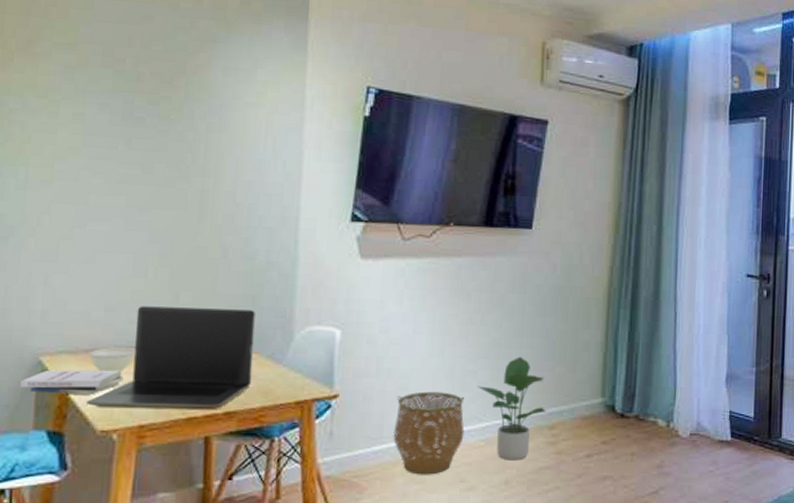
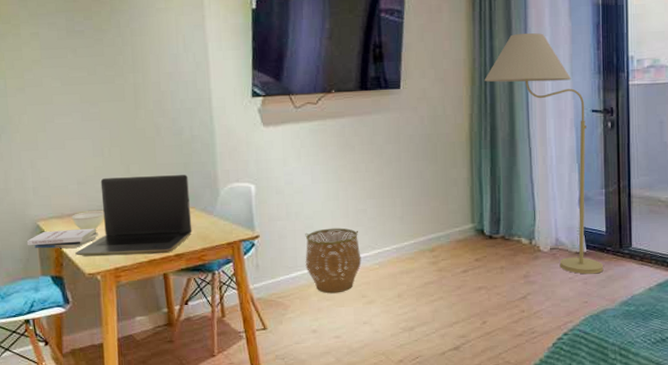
potted plant: present [477,356,546,461] -> none [367,195,426,279]
floor lamp: none [630,180,749,468] -> present [484,33,604,274]

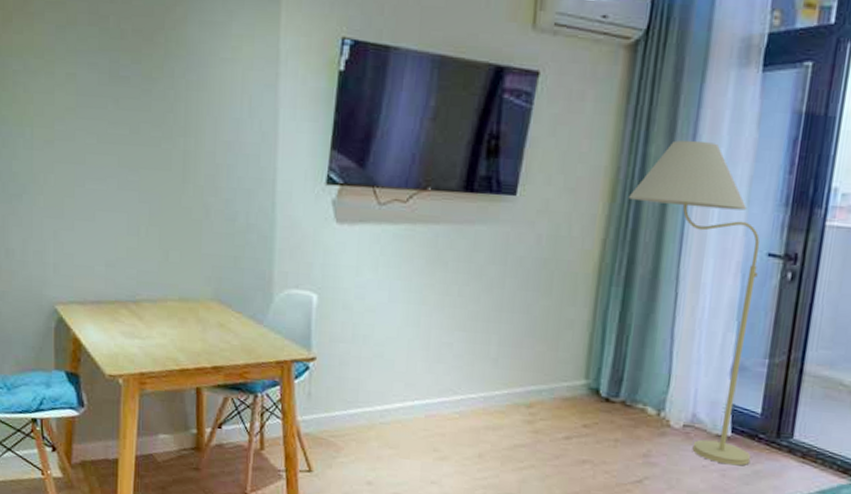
books: present [26,228,99,249] -> none [41,317,125,343]
bowl: present [71,211,105,230] -> none [95,300,134,324]
laptop computer: present [75,175,192,256] -> none [96,263,237,363]
basket: present [305,228,362,294] -> none [368,360,440,442]

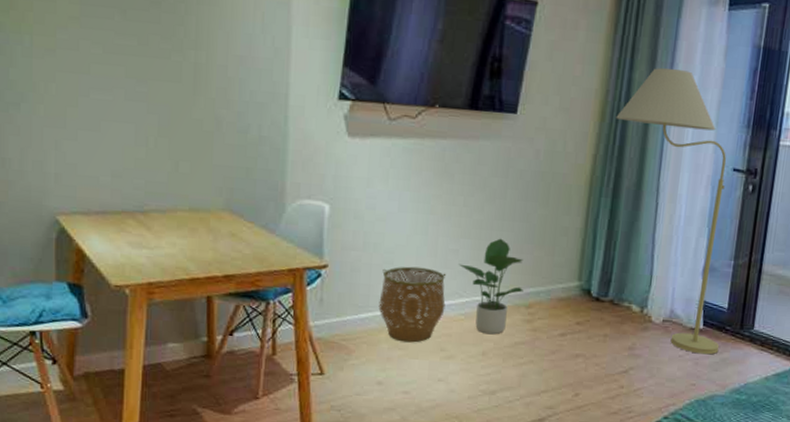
basket: none [368,360,440,442] -> present [378,266,447,343]
potted plant: none [452,331,524,436] -> present [458,238,524,335]

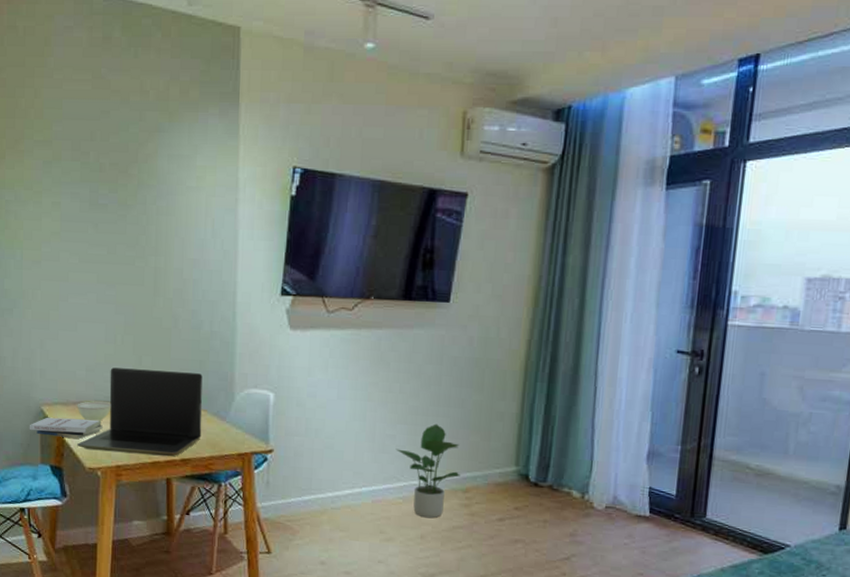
books: none [41,228,132,254] -> present [29,417,103,440]
bowl: none [100,210,142,235] -> present [77,401,111,422]
laptop computer: none [101,173,249,272] -> present [77,367,203,456]
basket: present [378,266,447,343] -> none [320,451,384,525]
floor lamp: present [616,68,726,355] -> none [550,251,669,544]

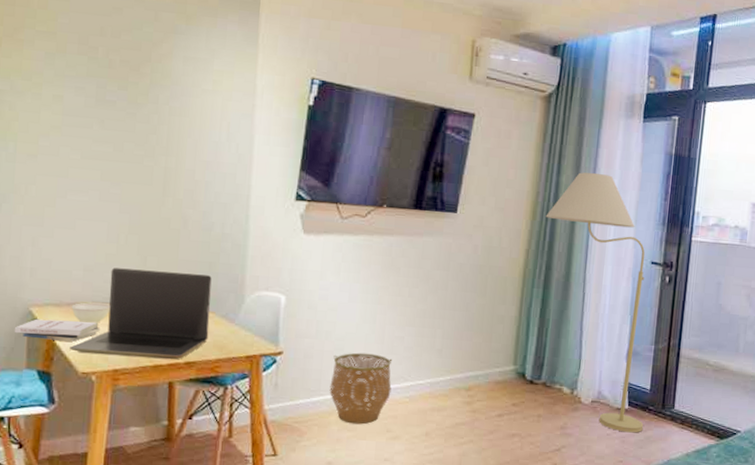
basket: none [320,451,384,525] -> present [329,352,393,425]
potted plant: present [395,423,460,519] -> none [403,326,464,416]
floor lamp: none [550,251,669,544] -> present [546,172,645,433]

